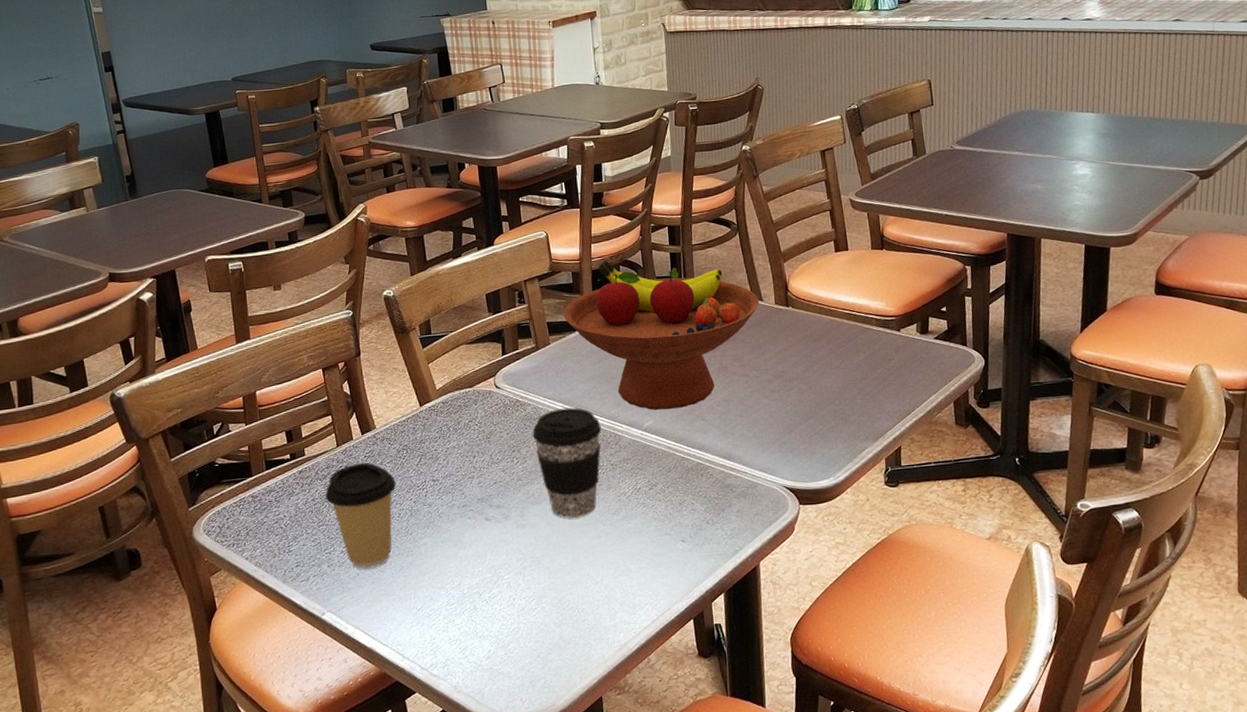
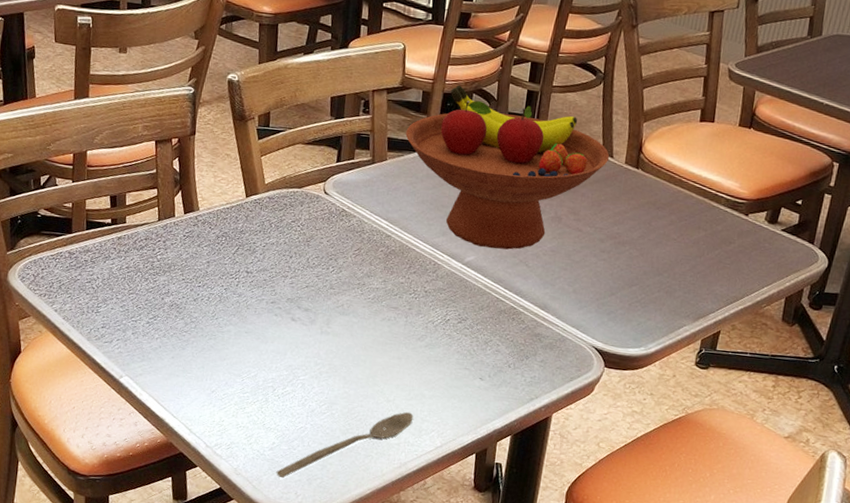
coffee cup: present [325,462,396,569] -> none [139,240,211,344]
spoon: none [497,589,625,687] -> present [276,411,414,479]
coffee cup: present [532,407,602,518] -> none [352,226,423,336]

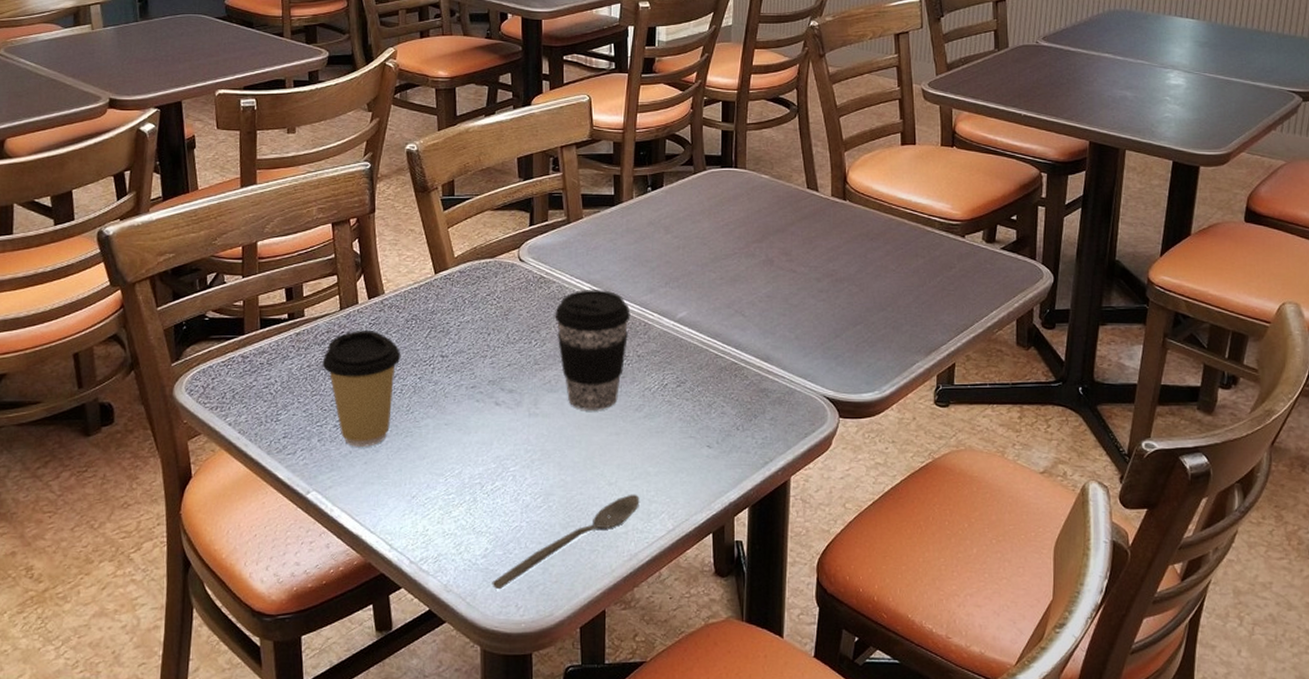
coffee cup: none [139,240,211,344] -> present [322,329,401,447]
coffee cup: none [352,226,423,336] -> present [555,288,631,410]
fruit bowl: present [405,85,609,250] -> none [600,132,814,301]

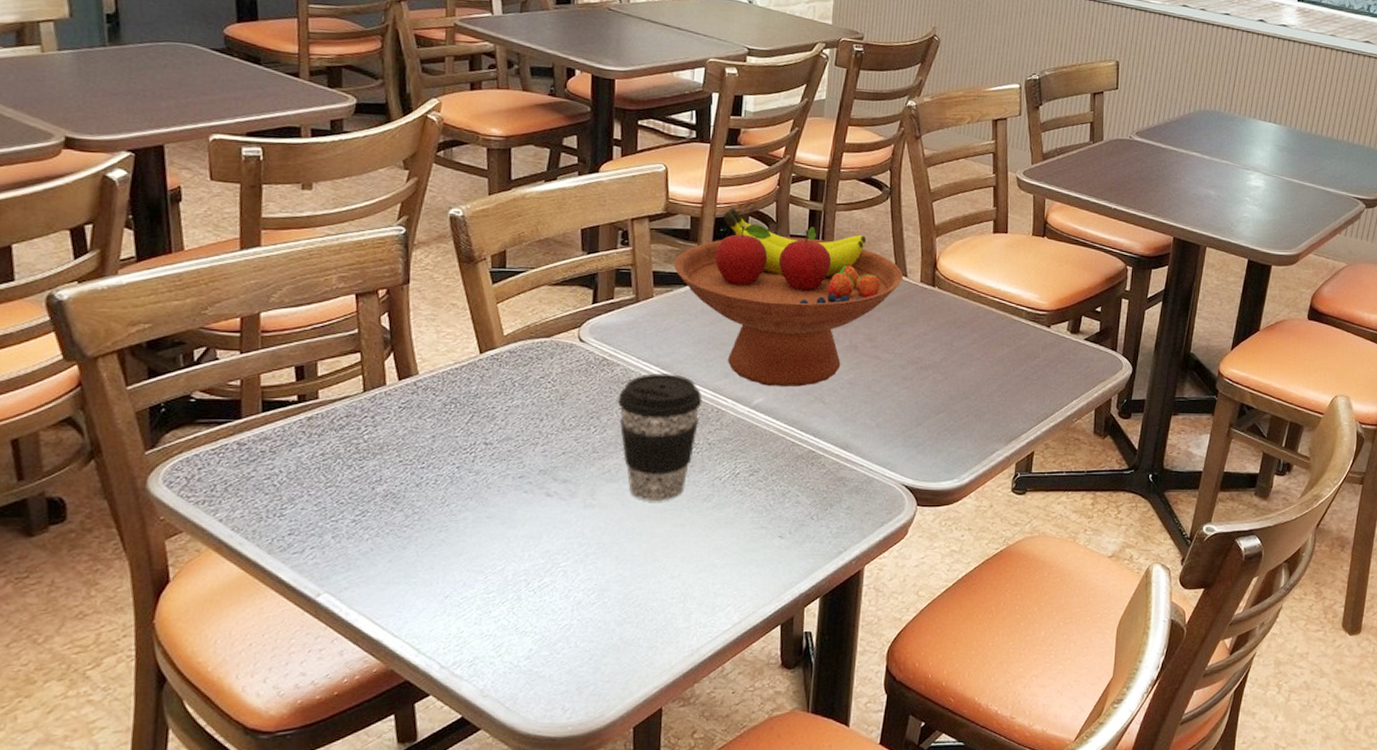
coffee cup: present [322,329,401,447] -> none [339,414,437,543]
spoon: present [492,494,640,590] -> none [535,587,704,693]
fruit bowl: none [600,132,814,301] -> present [674,207,903,387]

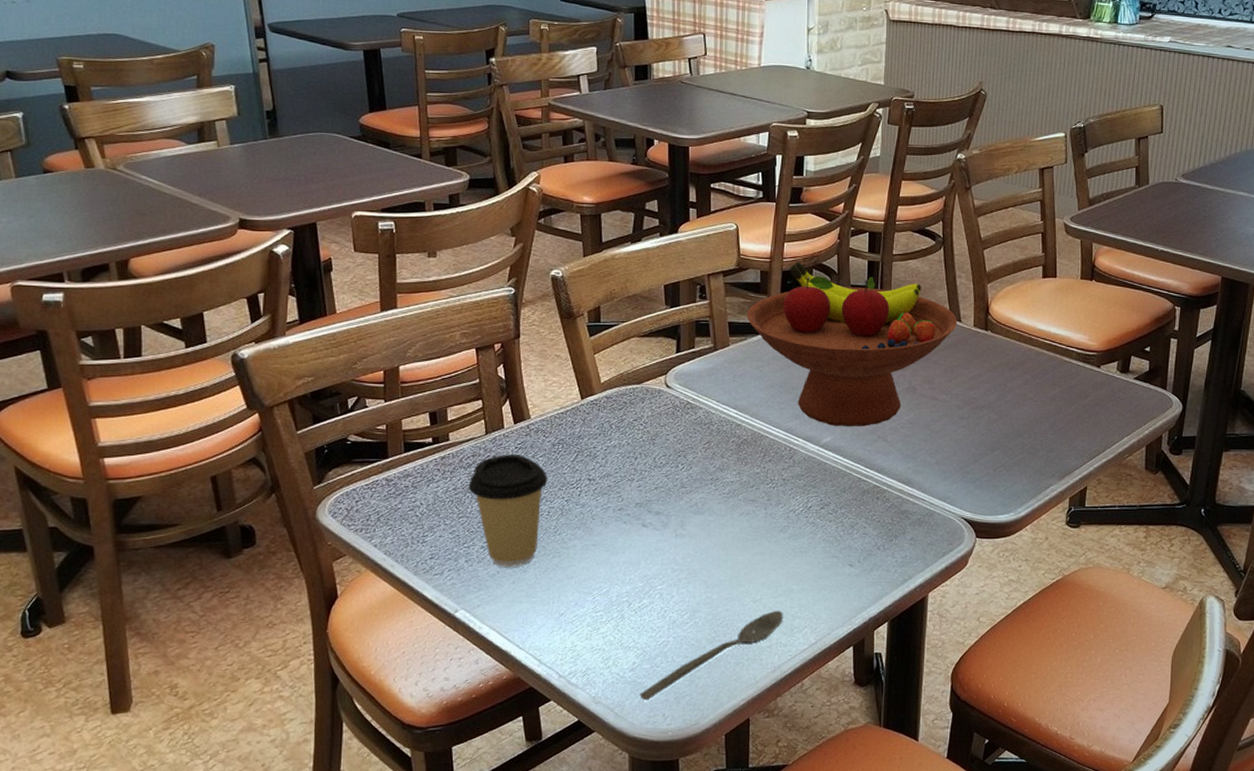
coffee cup: none [339,414,437,543] -> present [468,453,548,567]
spoon: none [535,587,704,693] -> present [639,610,783,701]
coffee cup: present [617,372,703,501] -> none [701,414,776,531]

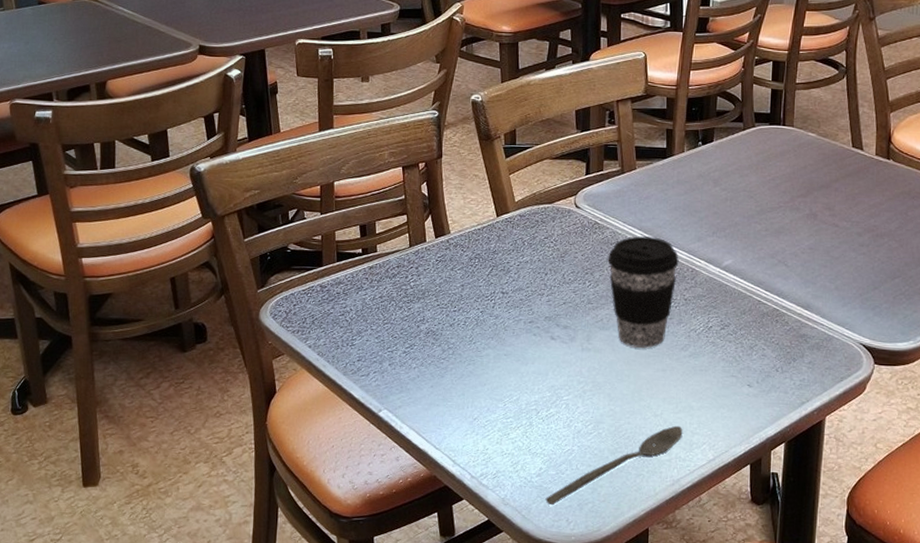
coffee cup: present [468,453,548,567] -> none [393,266,465,372]
coffee cup: none [701,414,776,531] -> present [607,235,679,348]
fruit bowl: present [747,261,957,427] -> none [653,89,859,251]

